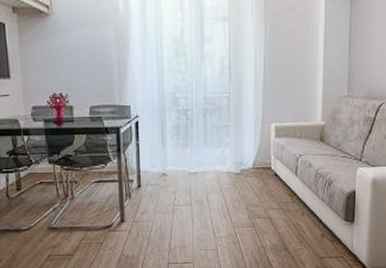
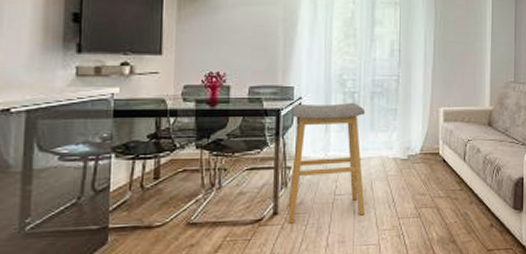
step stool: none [129,119,202,230] -> present [287,102,366,224]

